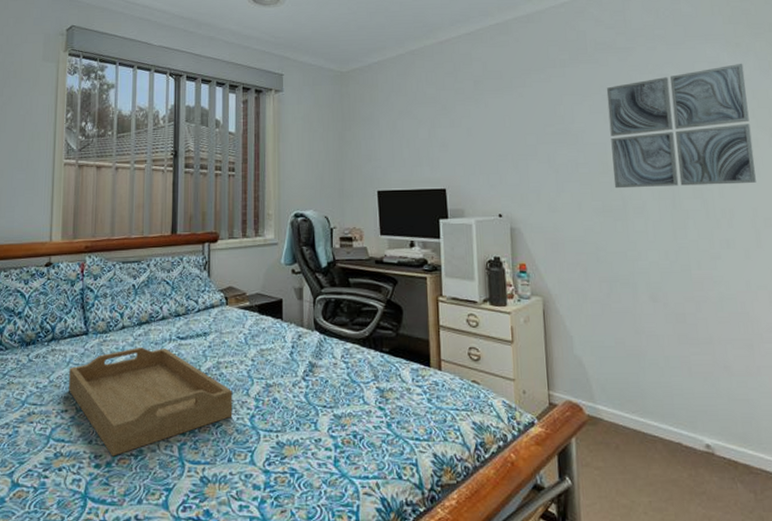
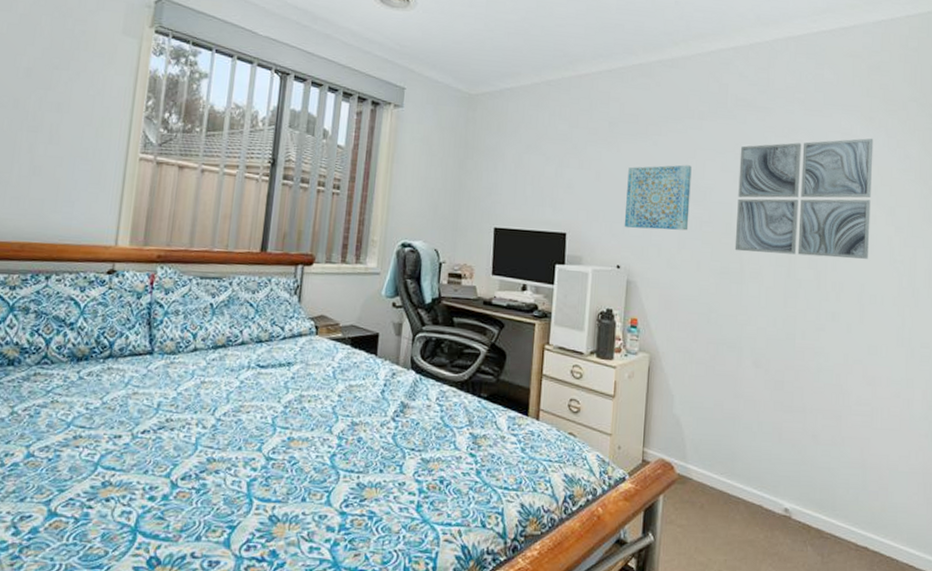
serving tray: present [69,348,233,457] -> none [125,373,314,489]
wall art: none [498,111,565,178] -> present [624,165,692,231]

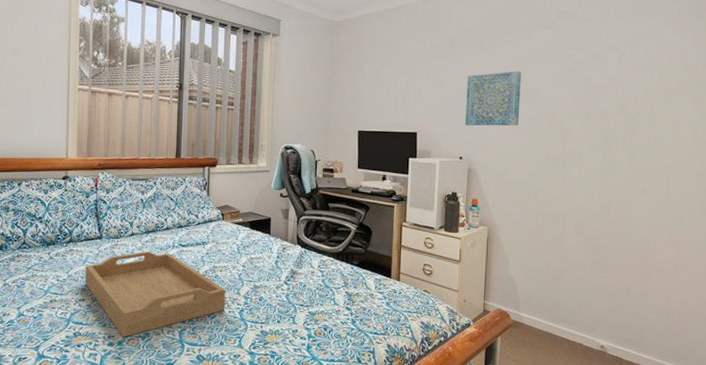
serving tray: none [125,373,314,489] -> present [85,251,226,337]
wall art: present [734,138,874,259] -> none [558,39,682,144]

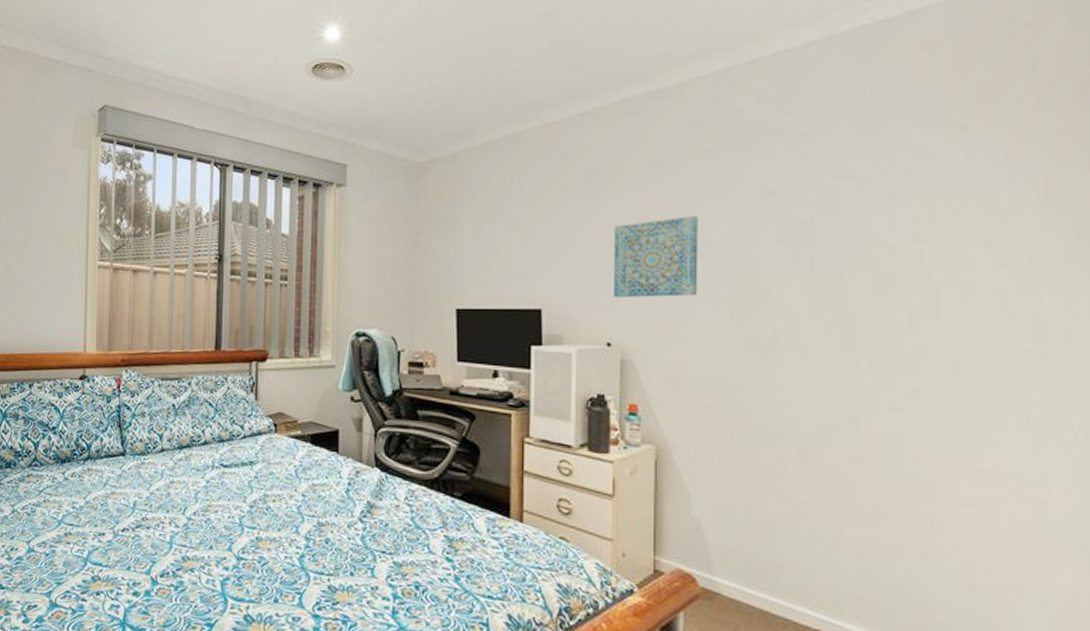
serving tray: present [85,251,226,337] -> none [106,473,280,586]

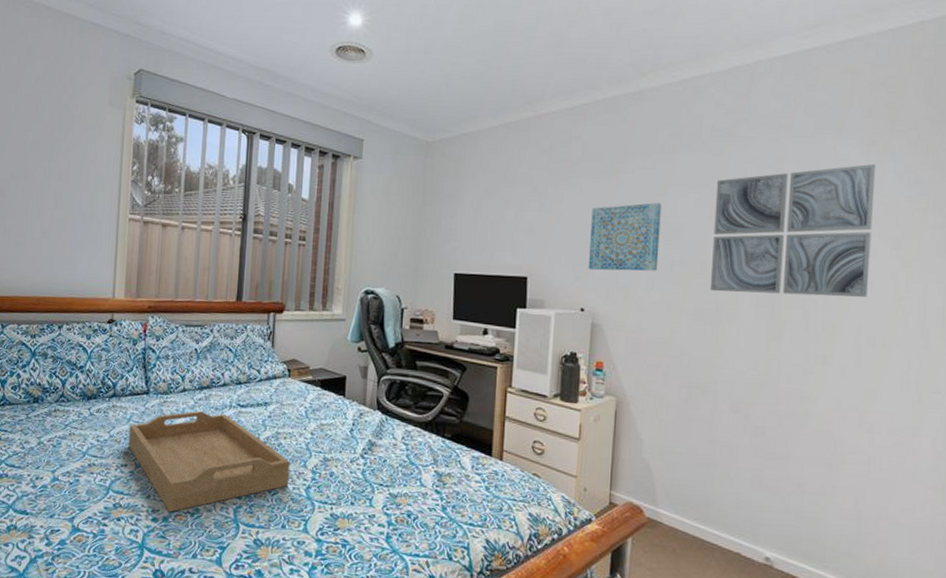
serving tray: none [106,473,280,586] -> present [129,411,290,513]
wall art: none [763,155,968,317] -> present [709,164,876,298]

